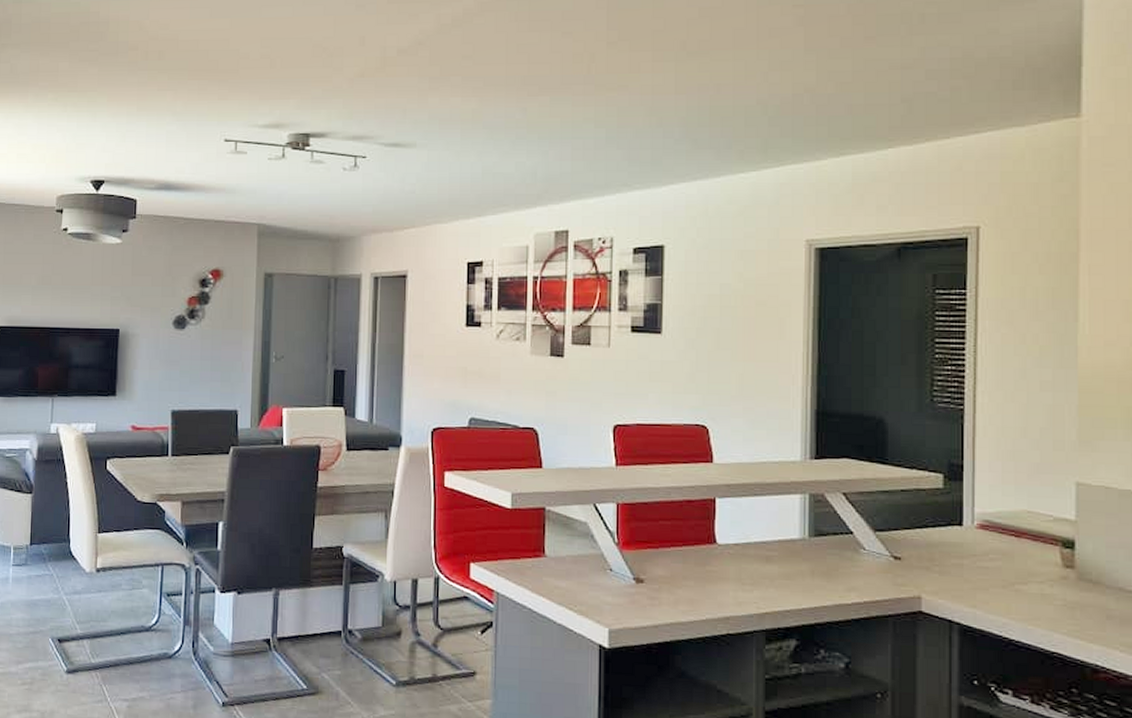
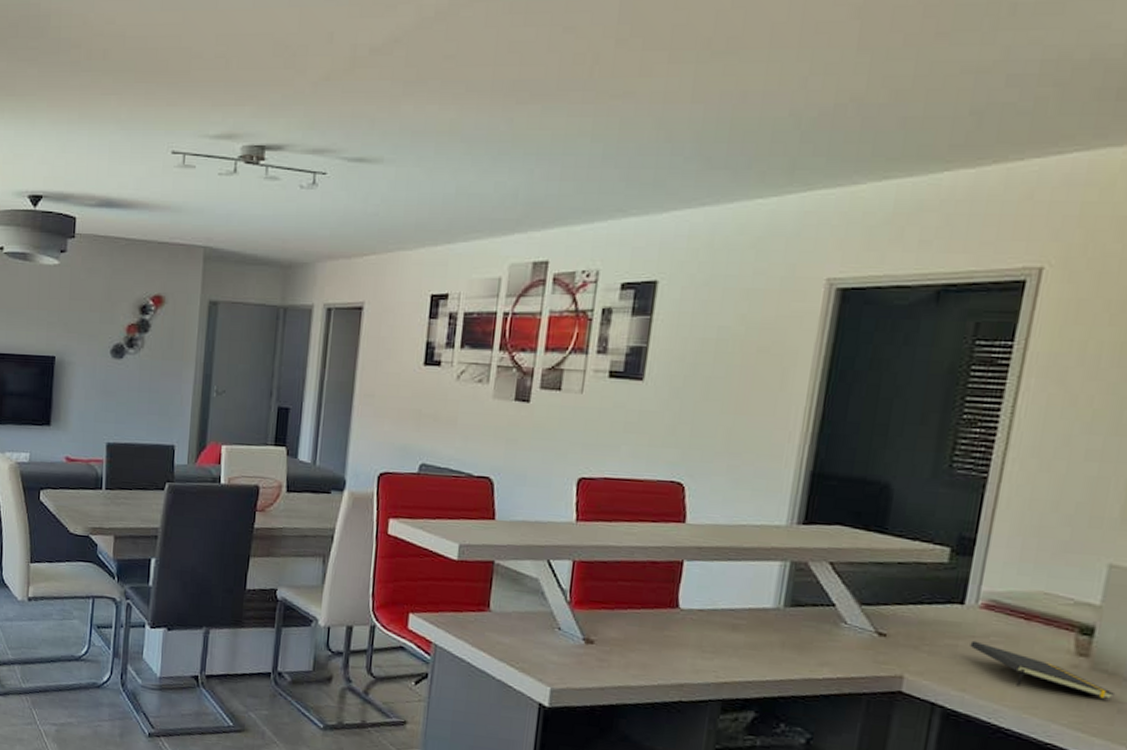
notepad: none [973,559,1101,608] -> present [970,640,1114,701]

